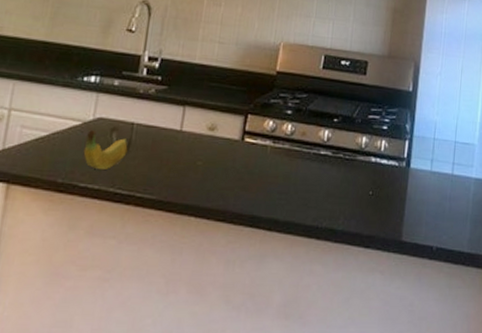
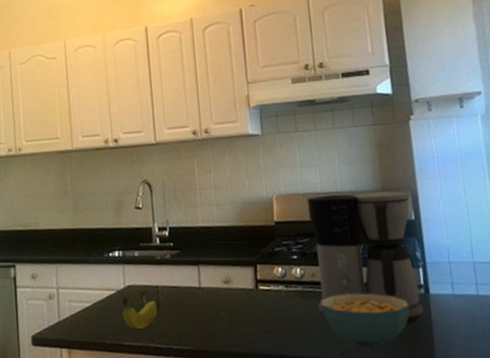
coffee maker: none [301,51,412,196] -> present [307,191,425,323]
cereal bowl: none [304,157,389,217] -> present [320,293,410,348]

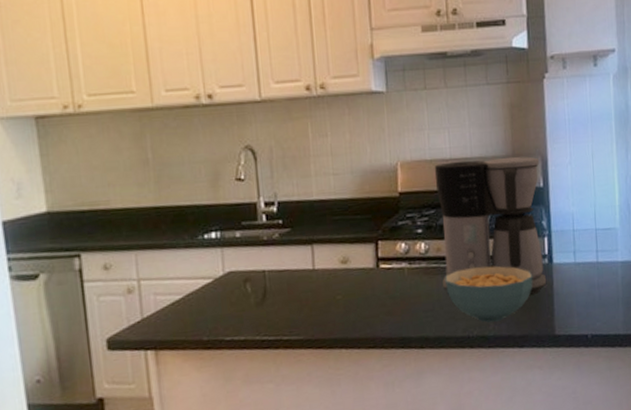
fruit: present [122,297,158,329] -> none [221,285,265,321]

